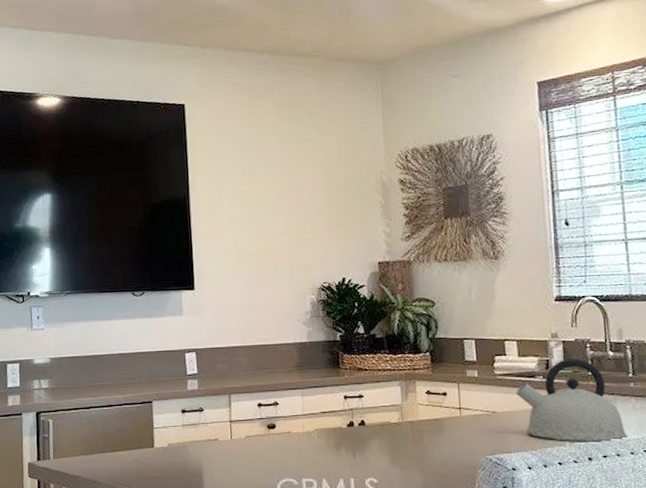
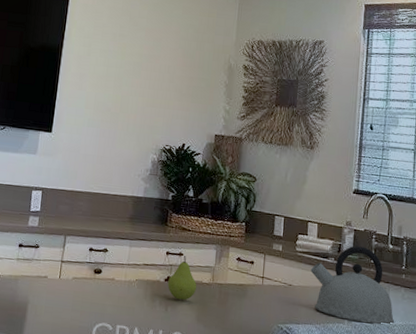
fruit: none [351,397,385,444] -> present [168,256,197,300]

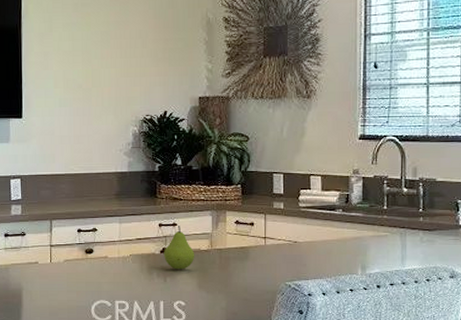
kettle: present [310,246,395,325] -> none [317,194,414,271]

